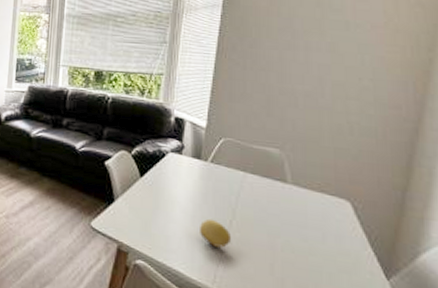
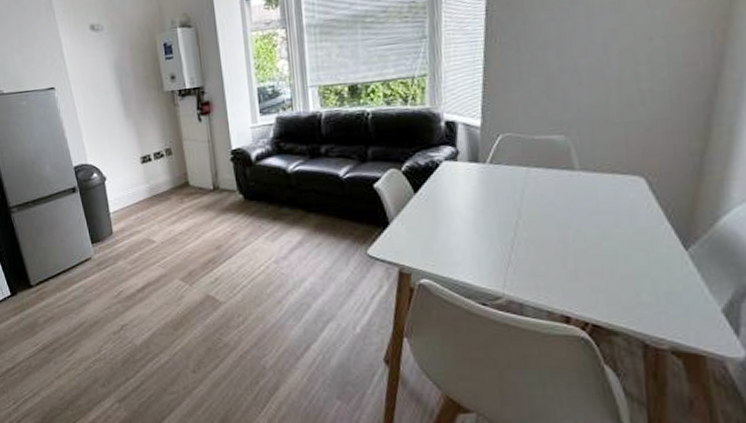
fruit: present [200,218,231,248] -> none [484,223,518,251]

